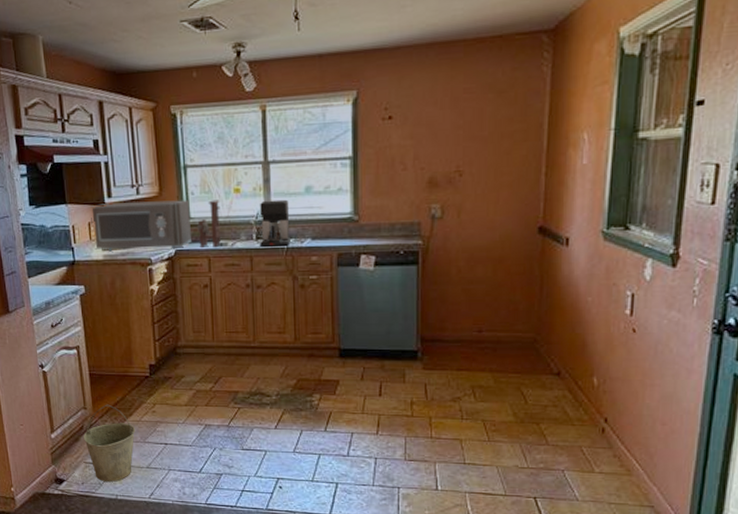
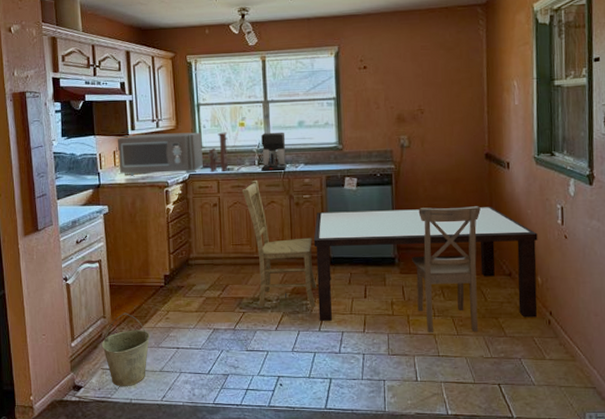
dining chair: none [236,258,324,406] -> present [241,181,318,308]
dining table: none [320,292,598,424] -> present [313,207,538,321]
dining chair: none [438,291,527,438] -> present [412,206,481,332]

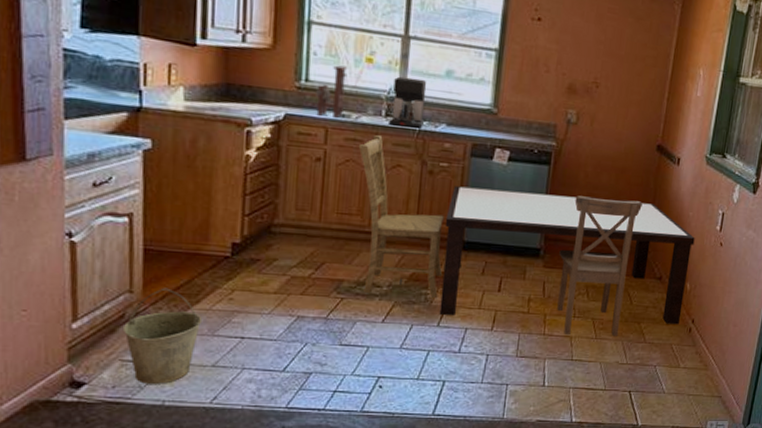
microwave: present [116,132,203,176] -> none [173,44,310,113]

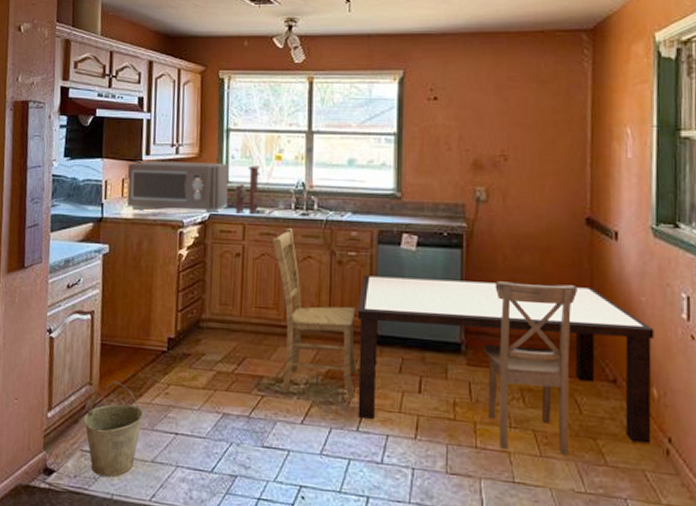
microwave: none [173,44,310,113] -> present [125,161,229,214]
coffee maker: present [389,76,427,128] -> none [298,170,331,218]

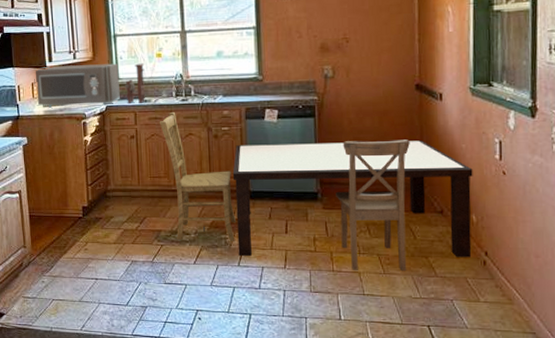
bucket: present [84,381,145,477] -> none [23,243,70,315]

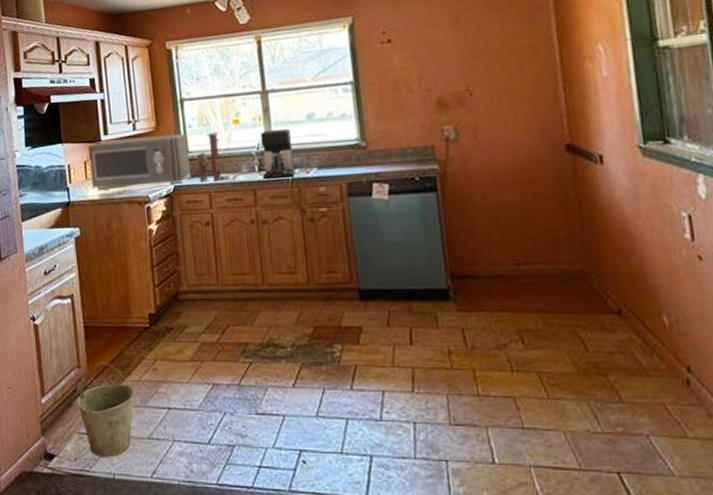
bucket: none [23,243,70,315] -> present [77,361,135,457]
dining chair: present [159,112,237,242] -> none [239,191,345,358]
coffee maker: none [179,62,205,103] -> present [261,128,295,179]
dining table: present [232,140,473,258] -> none [335,217,668,376]
dining chair: present [336,140,410,271] -> none [472,217,580,395]

